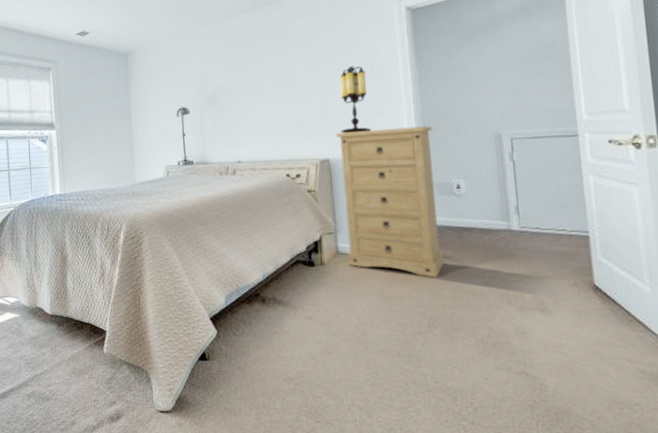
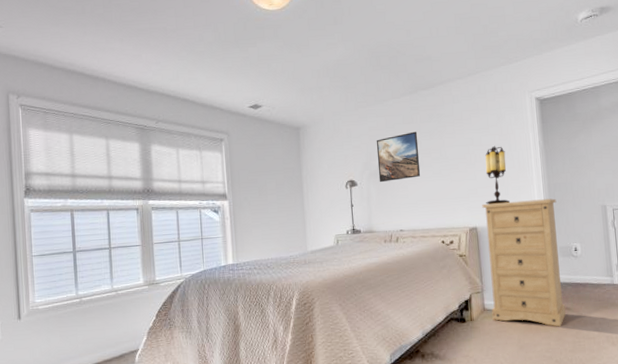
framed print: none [210,52,262,110] -> present [376,131,421,183]

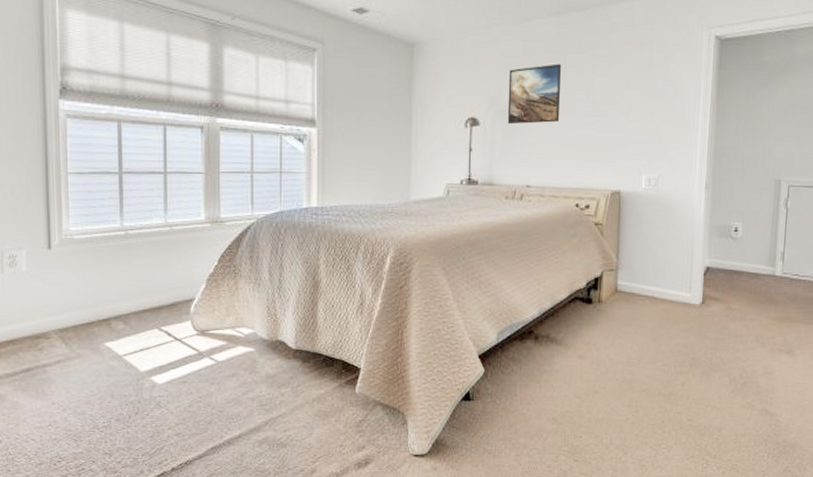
dresser: present [482,198,566,327] -> none [625,163,722,319]
table lamp: present [485,145,510,204] -> none [635,92,668,165]

